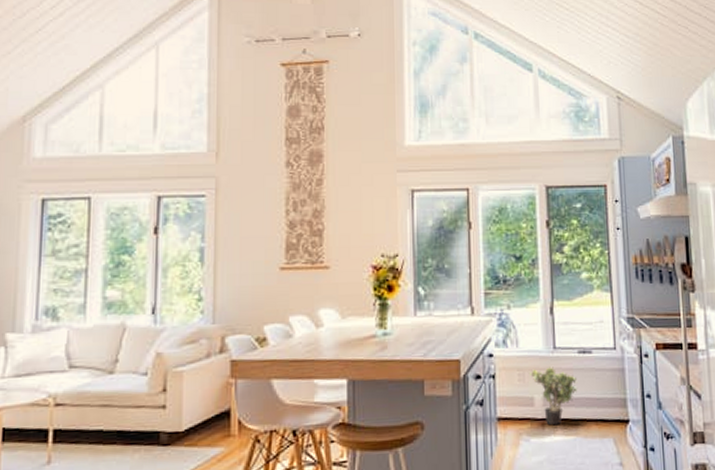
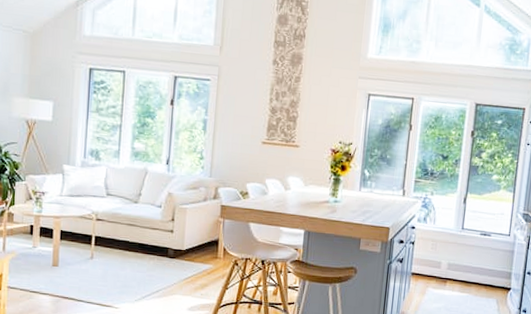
potted plant: present [530,367,578,426] -> none [441,242,476,284]

